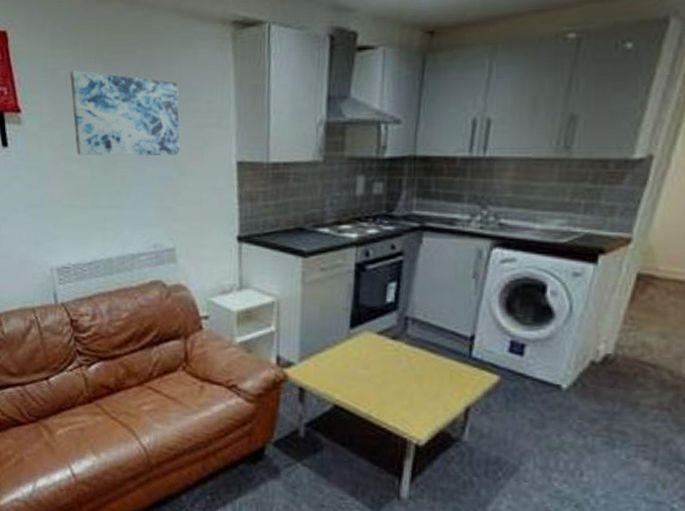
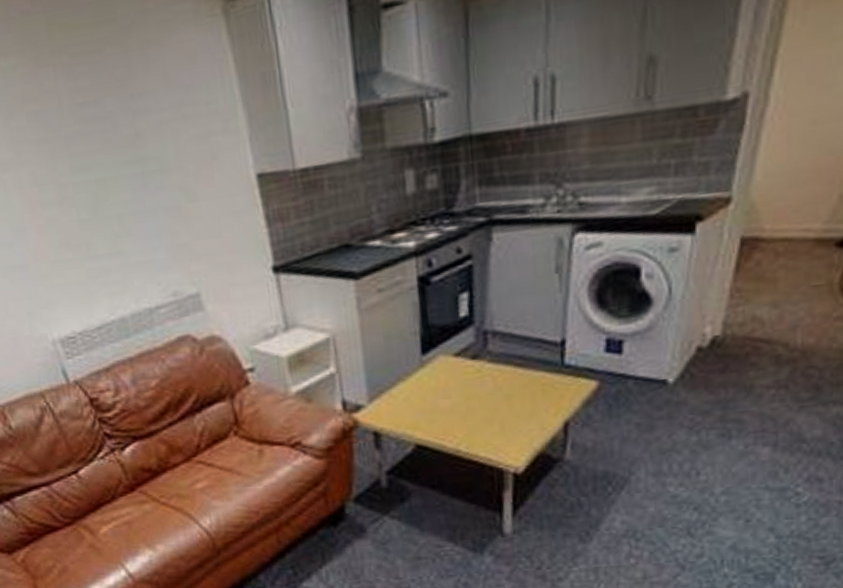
wall art: present [69,71,181,156] -> none [23,82,184,195]

